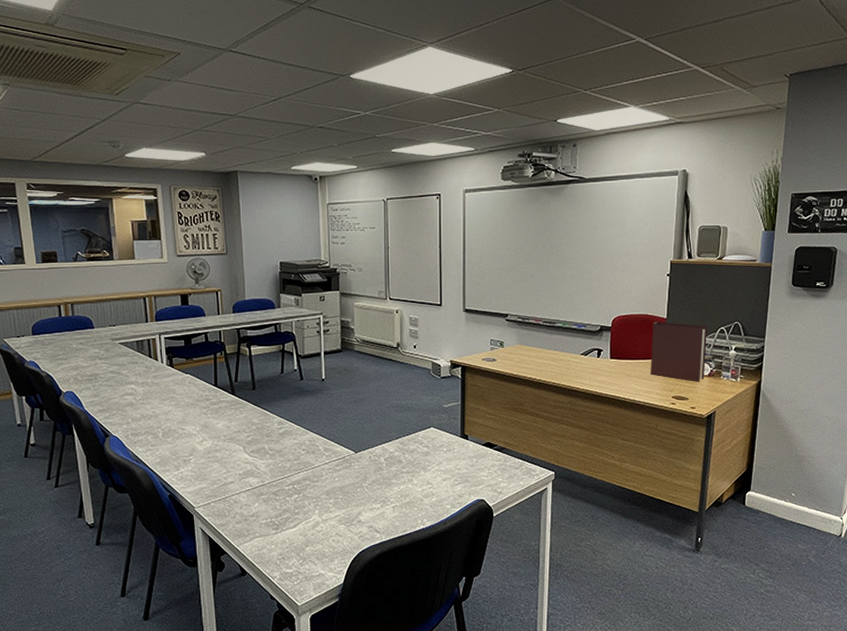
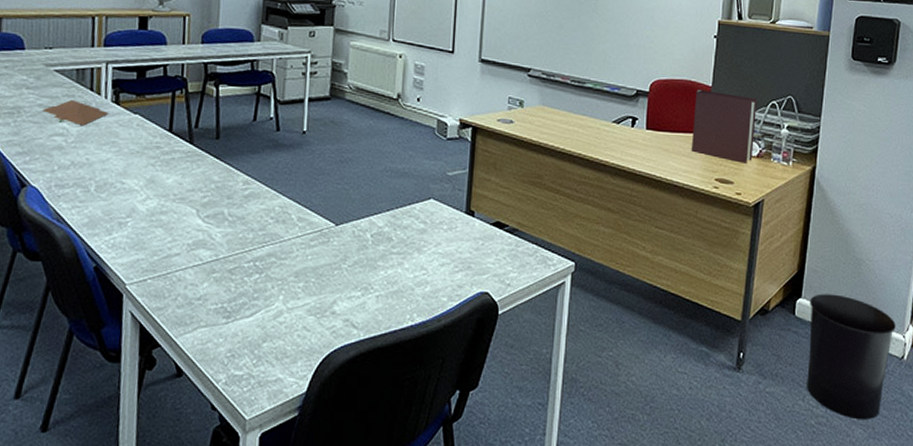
papers: none [114,365,166,386] -> present [42,99,109,126]
waste bin: none [757,486,834,586] -> present [807,294,896,419]

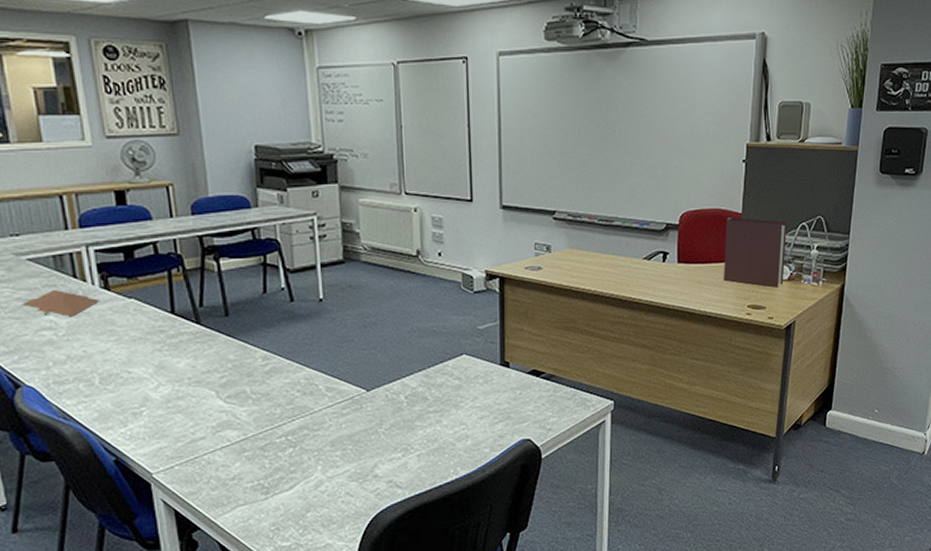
waste bin: present [807,294,896,419] -> none [837,403,918,512]

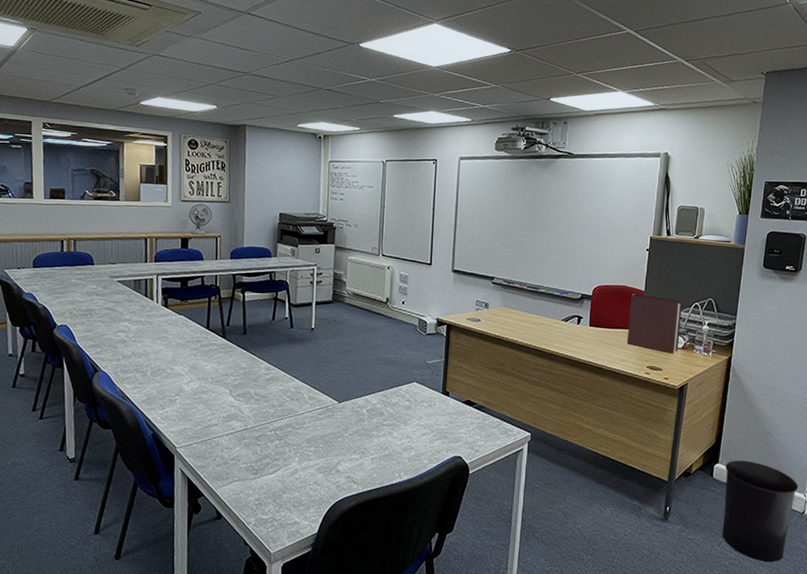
papers: present [22,289,100,317] -> none [109,303,160,325]
waste bin: none [837,403,918,512] -> present [722,460,798,562]

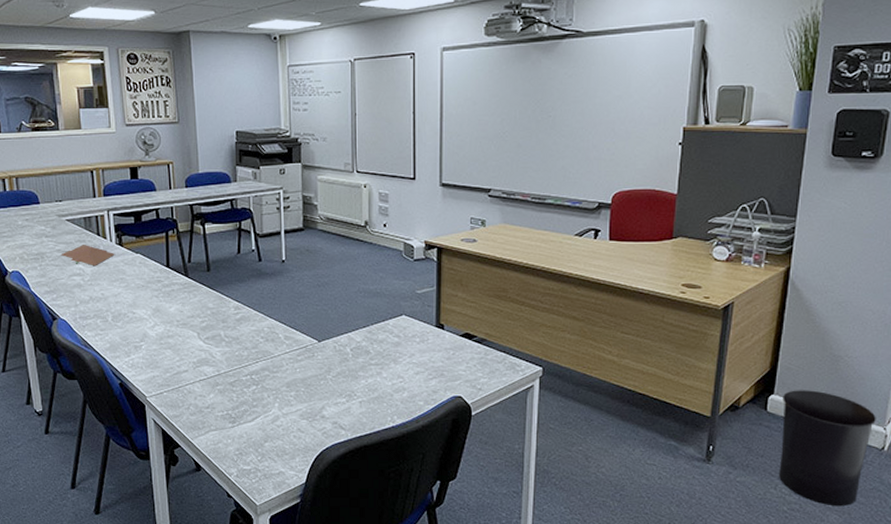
papers: none [109,303,160,325] -> present [61,244,115,266]
binder: present [626,293,683,354] -> none [656,197,727,268]

